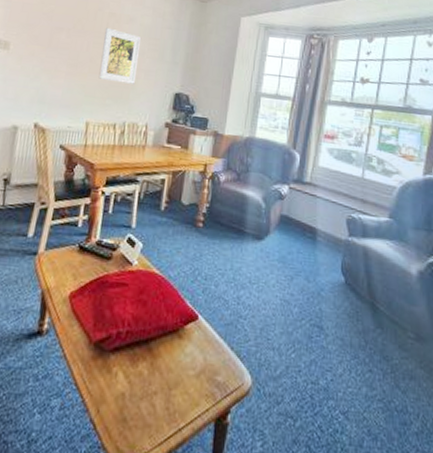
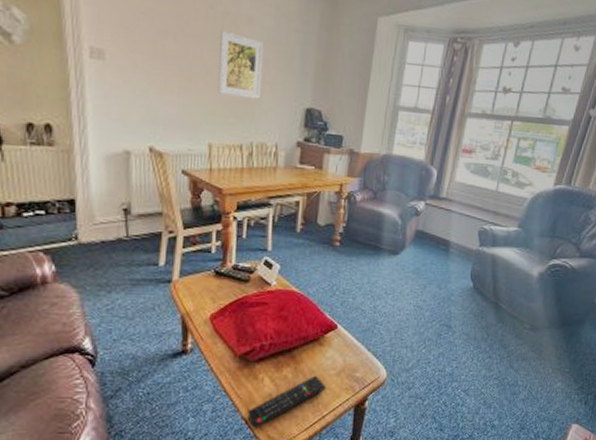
remote control: none [97,374,184,436] -> present [247,375,326,428]

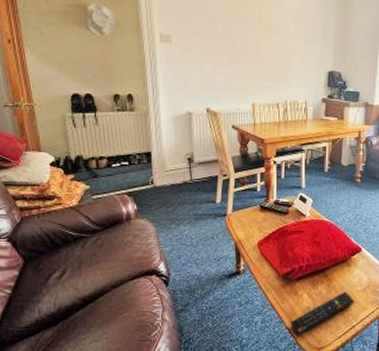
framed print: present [217,30,263,99] -> none [258,14,292,66]

